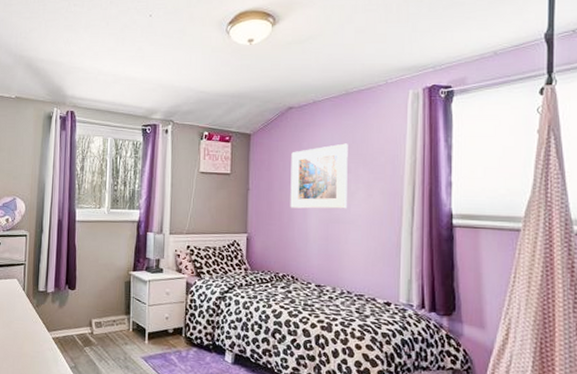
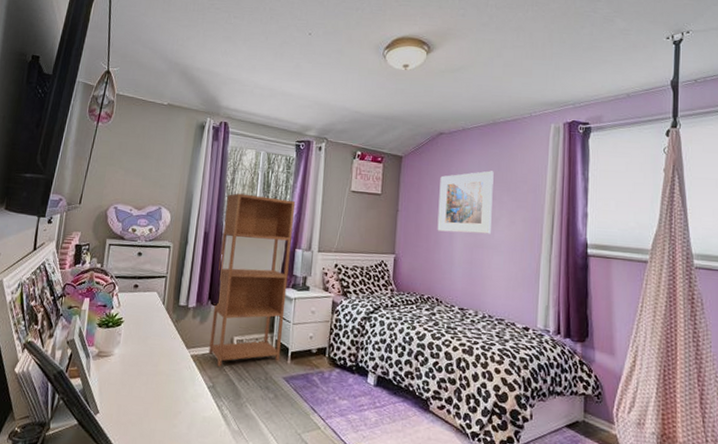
bookcase: none [69,180,145,348] -> present [208,193,296,367]

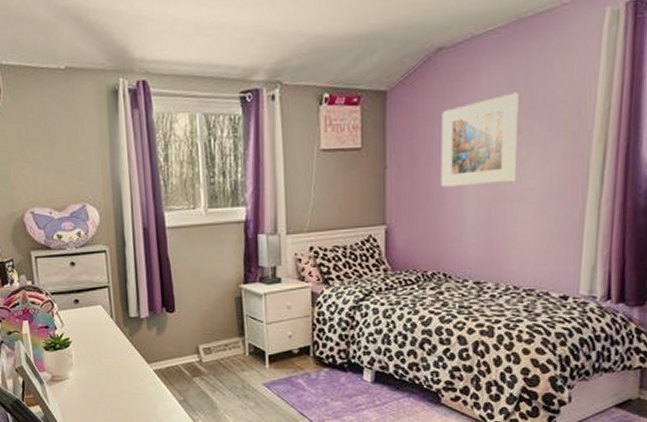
bookcase: present [208,193,296,367] -> none [163,173,256,379]

